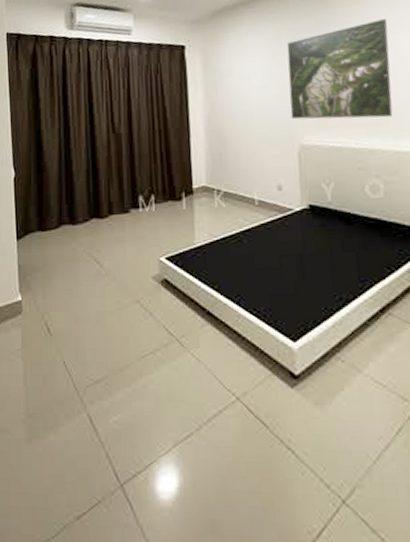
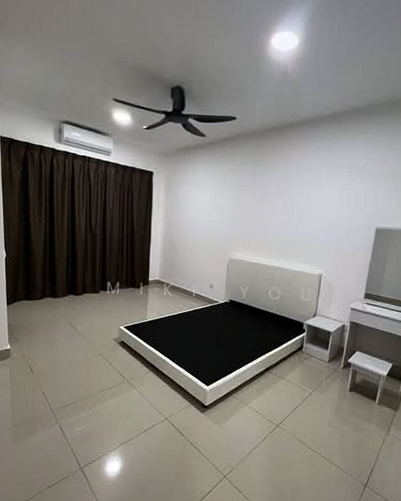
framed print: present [286,19,393,120] -> none [226,176,303,247]

